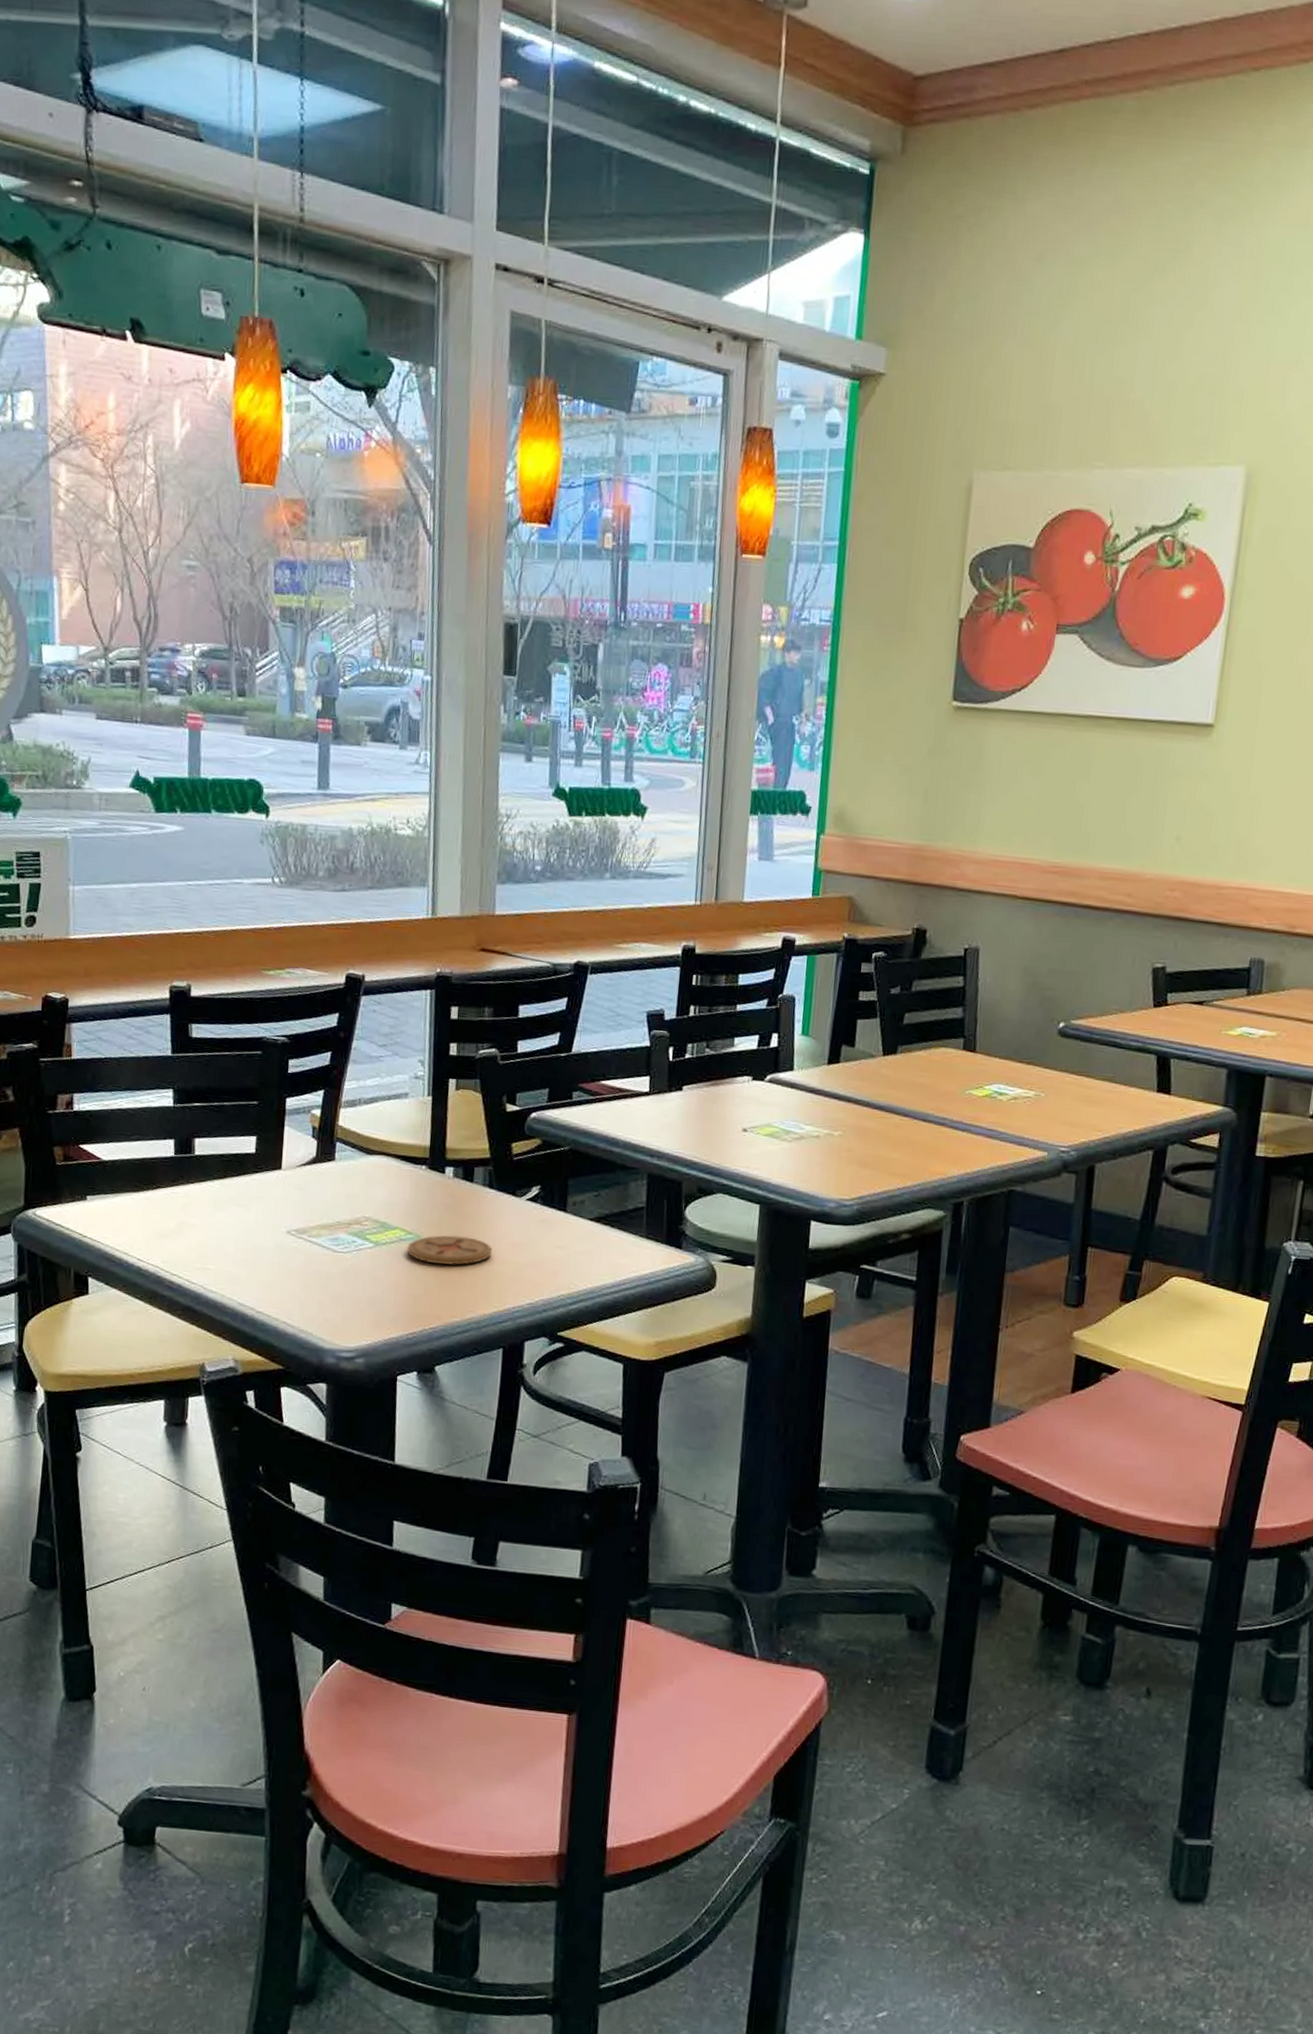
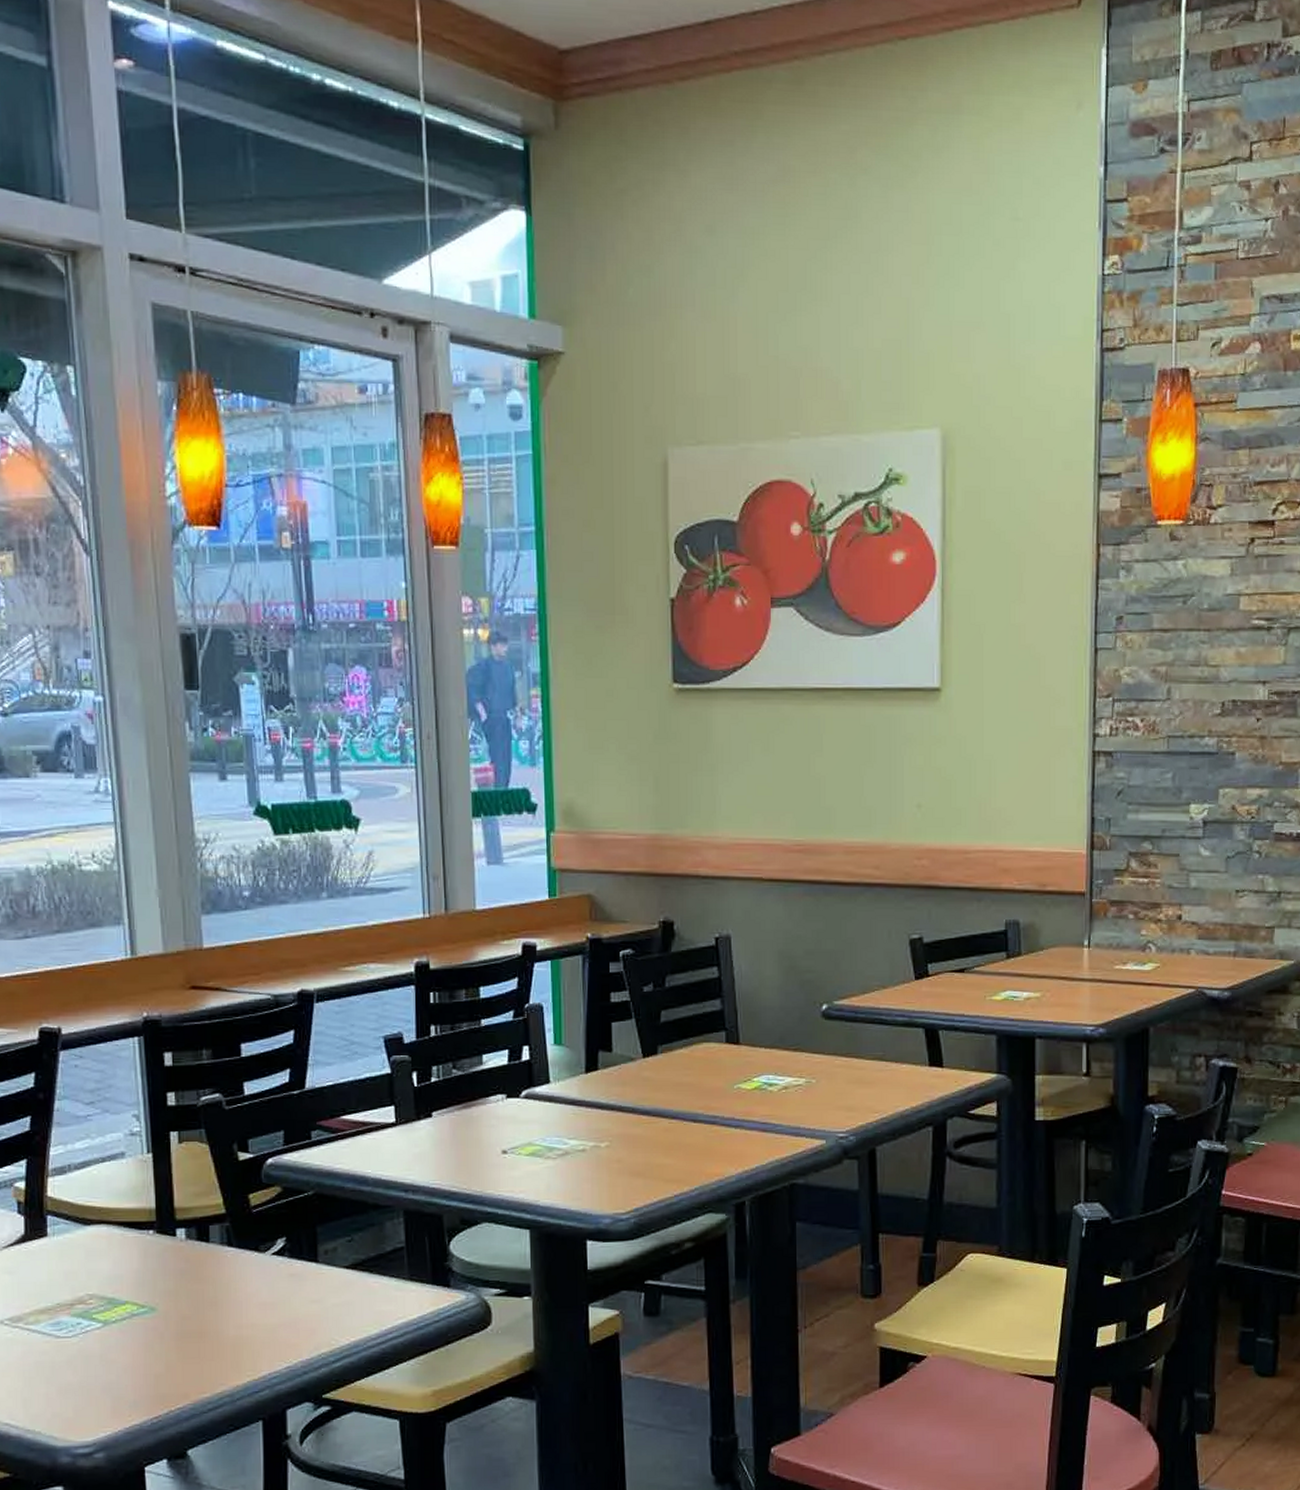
coaster: present [407,1235,492,1265] -> none [141,1303,239,1338]

